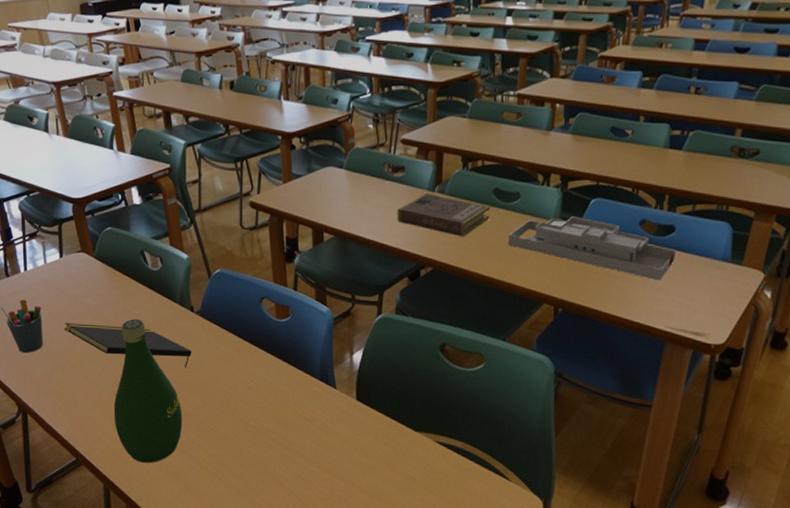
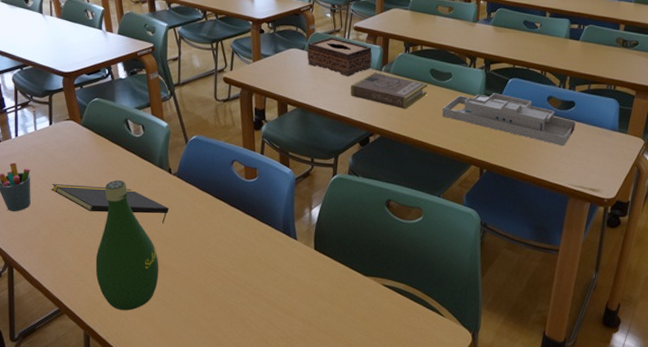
tissue box: none [346,153,423,199] -> present [307,37,372,76]

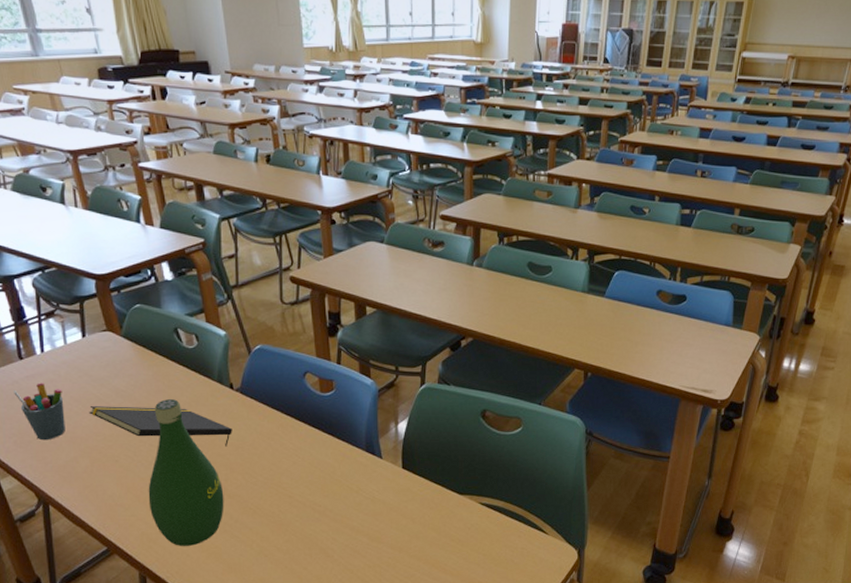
tissue box: present [307,37,372,76] -> none [387,228,461,272]
book: present [350,72,428,109] -> none [438,268,526,309]
desk organizer: present [442,93,577,146] -> none [541,288,688,345]

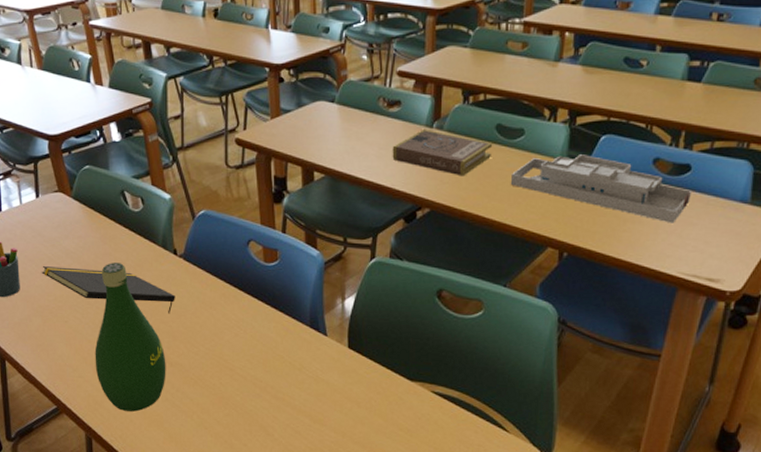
book: none [438,268,526,309] -> present [392,130,493,177]
desk organizer: none [541,288,688,345] -> present [510,154,693,224]

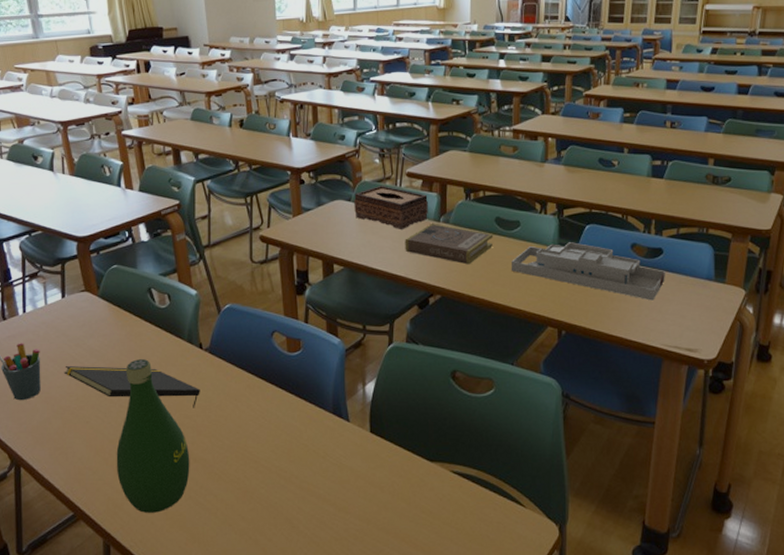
tissue box: none [338,86,420,135] -> present [354,186,428,229]

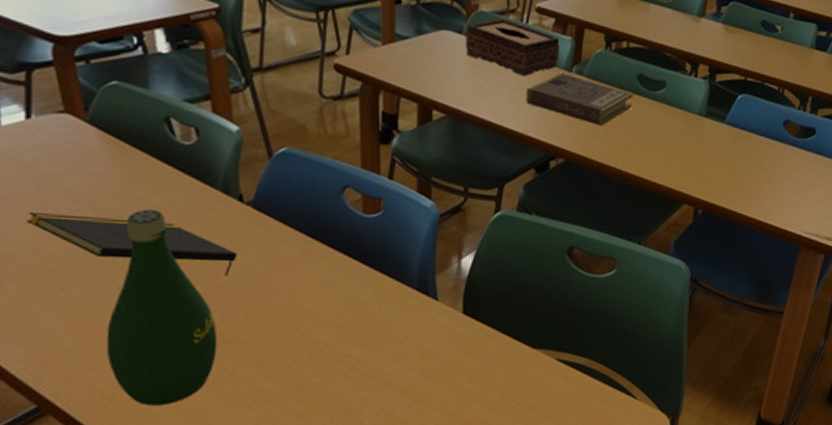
desk organizer: present [510,242,666,301] -> none [649,111,816,184]

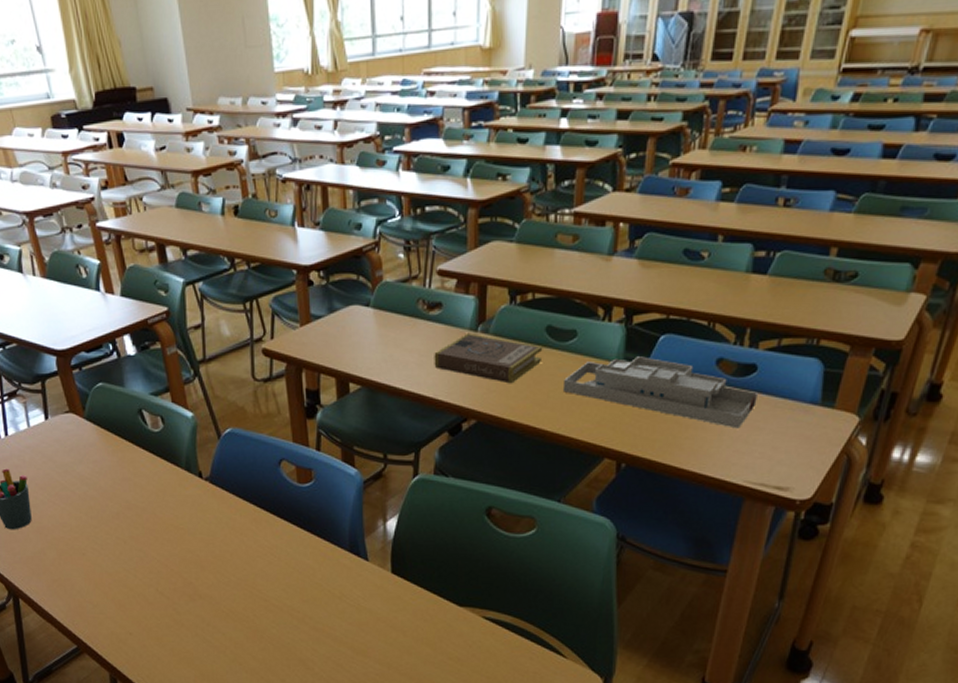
notepad: present [25,213,237,277] -> none [54,495,202,542]
bottle: present [106,209,218,405] -> none [116,488,195,649]
tissue box: present [465,19,560,76] -> none [373,287,463,341]
desk organizer: none [649,111,816,184] -> present [562,356,759,429]

